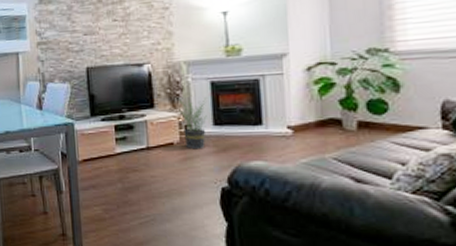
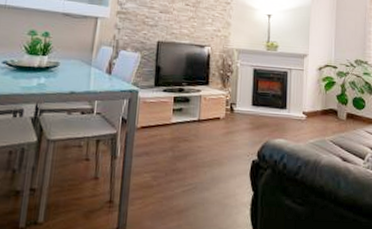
potted plant: present [178,97,207,150] -> none [227,80,249,126]

